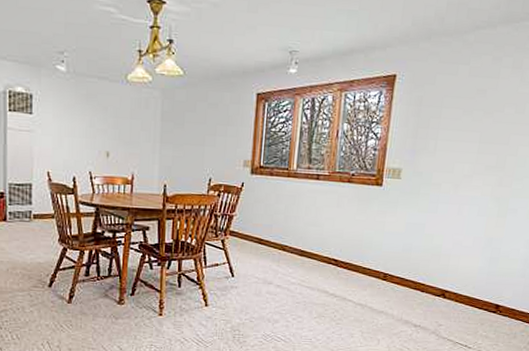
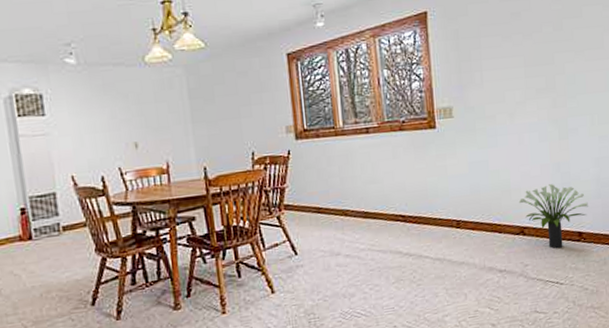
potted plant: none [445,255,511,316] -> present [518,183,588,249]

